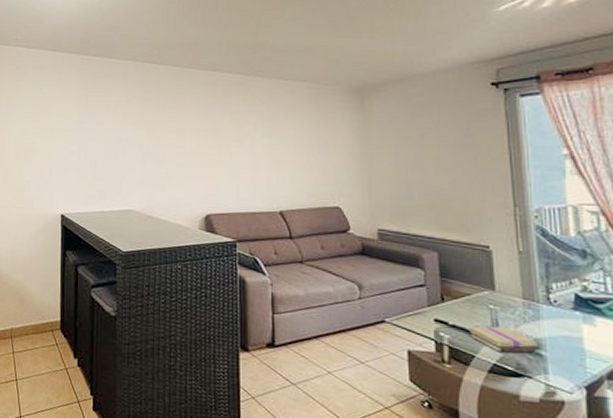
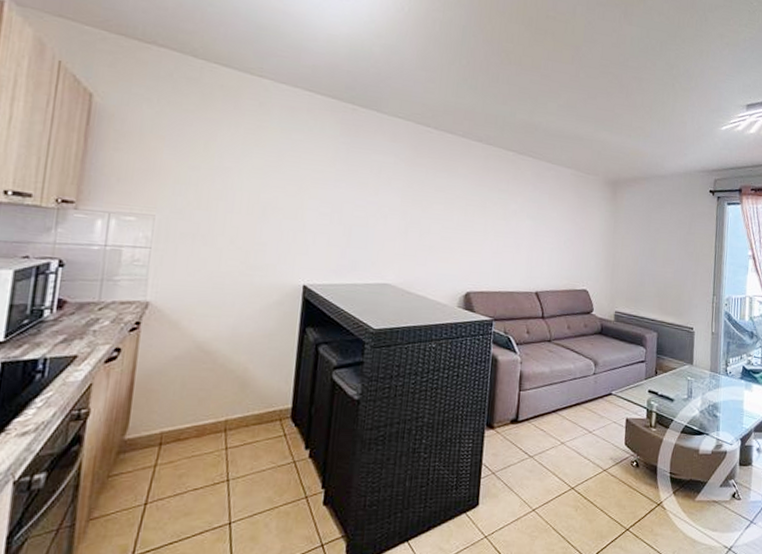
books: present [469,326,541,354] -> none [672,394,717,417]

